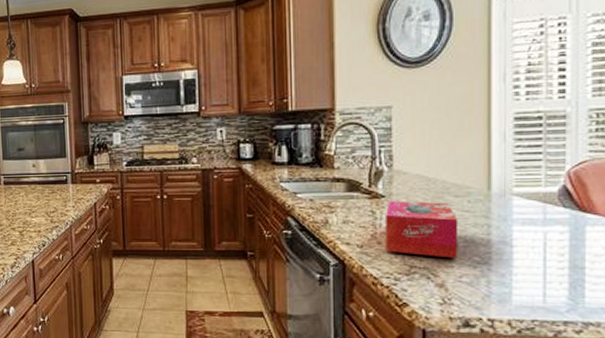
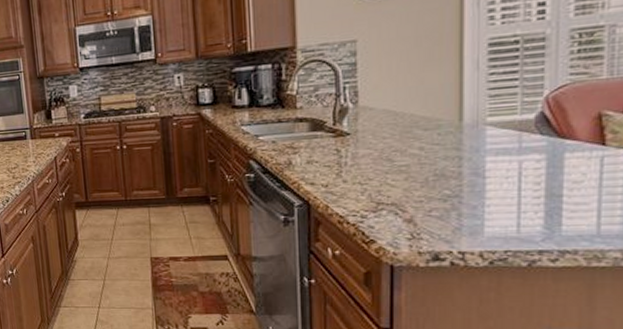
tissue box: present [385,200,459,259] -> none [350,136,428,193]

